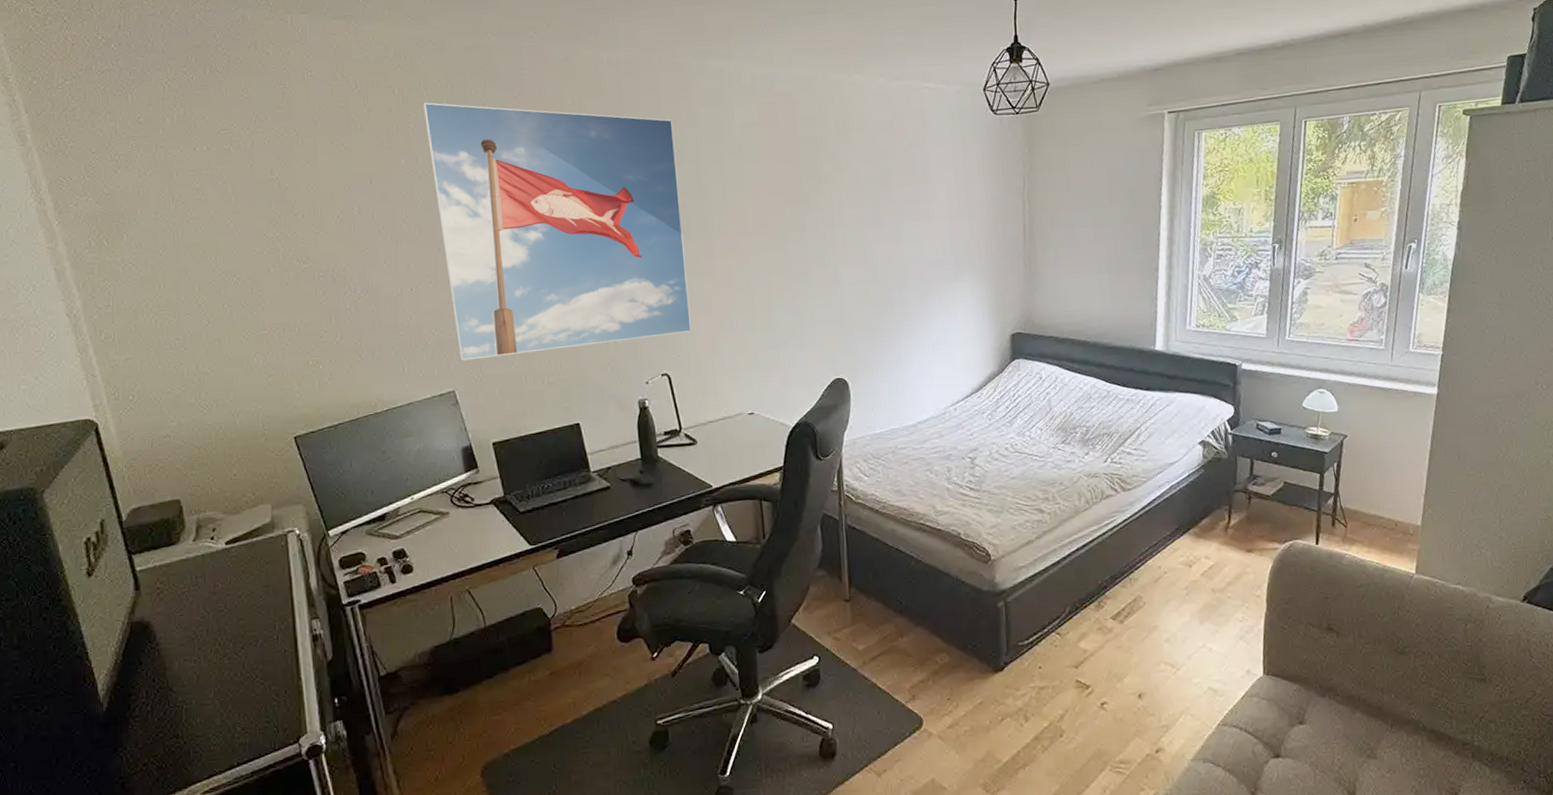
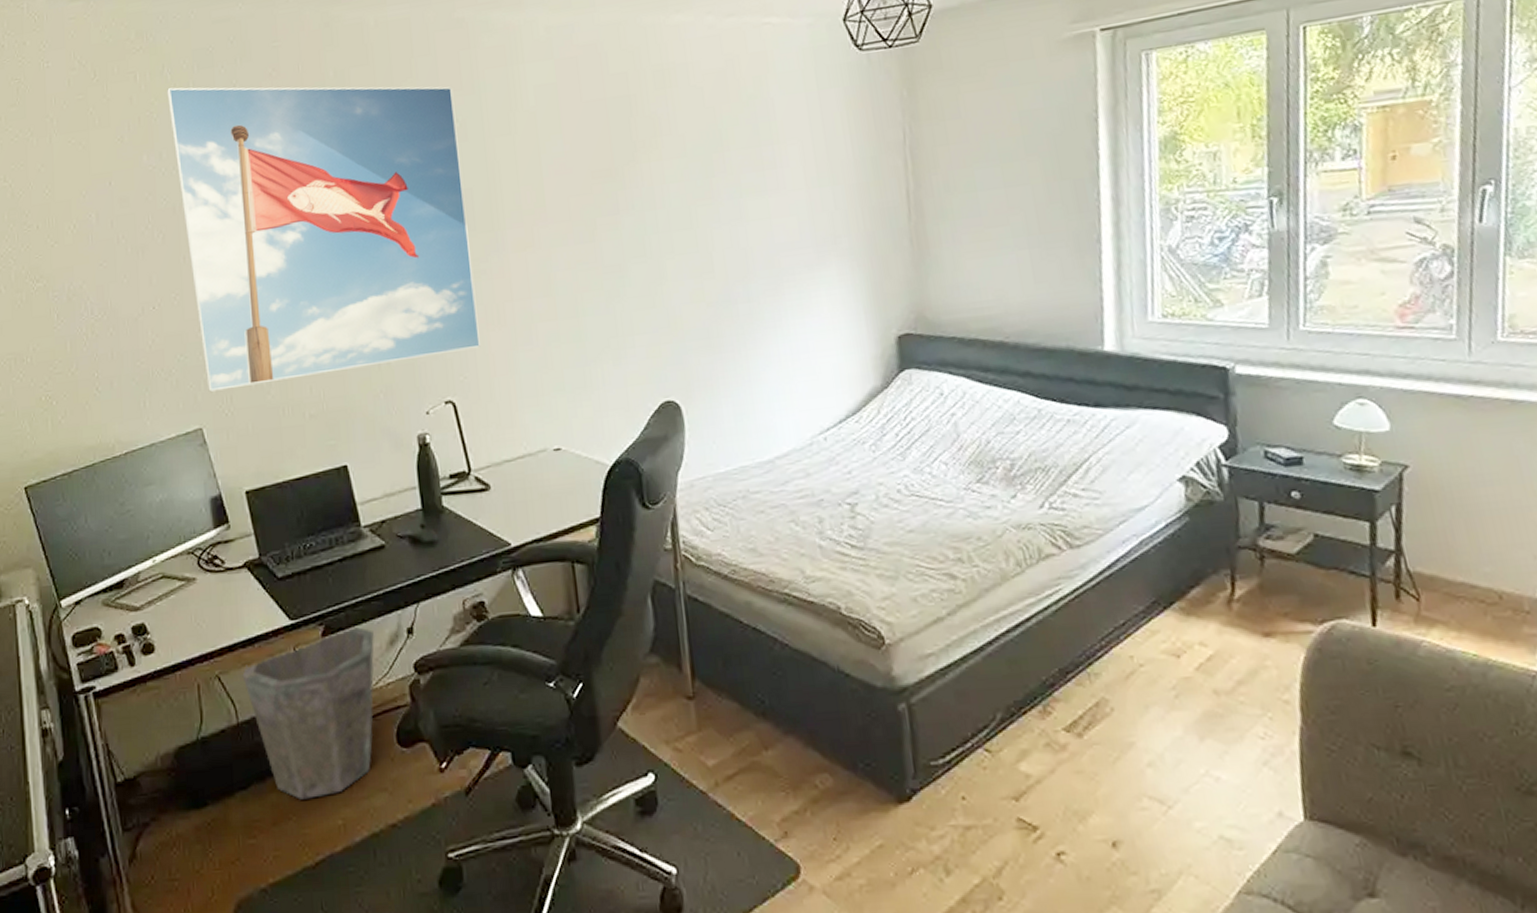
waste bin: none [489,550,600,685] -> present [242,626,374,800]

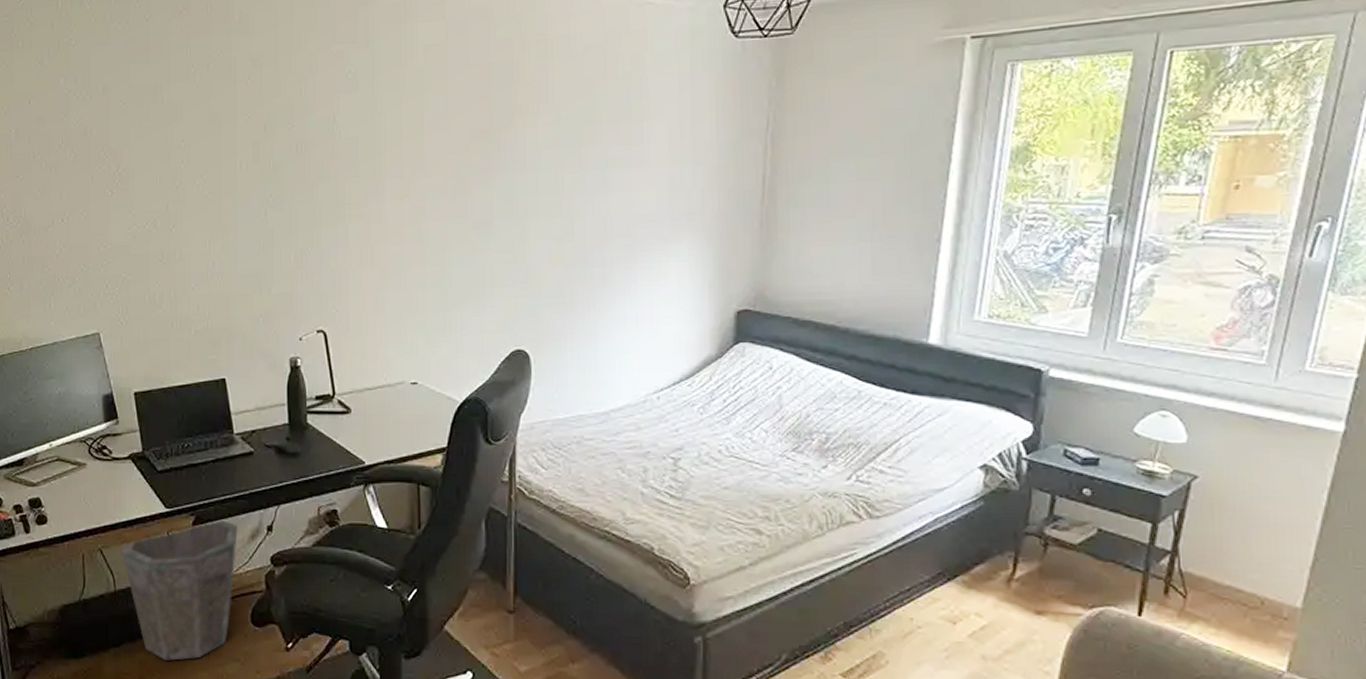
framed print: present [167,86,480,392] -> none [86,17,353,301]

